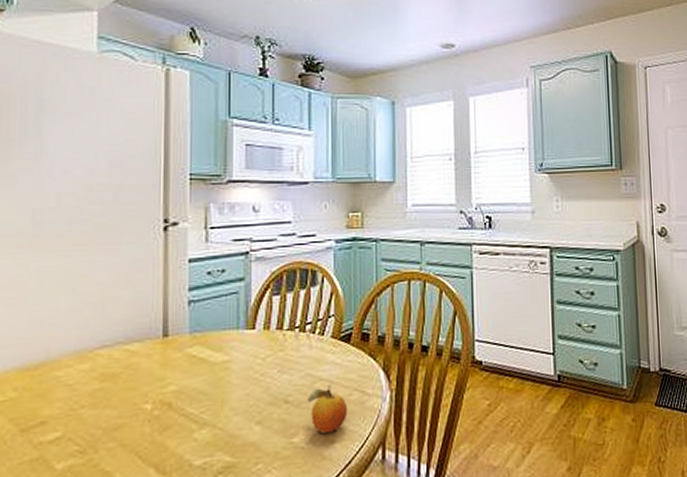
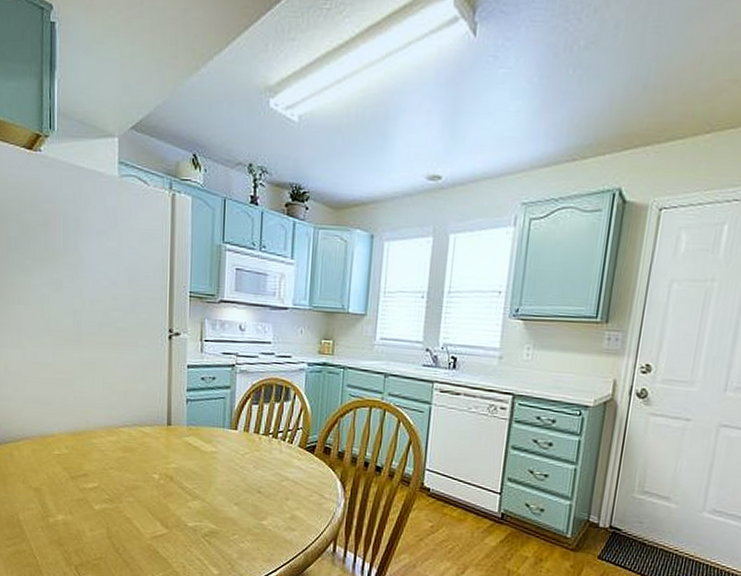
fruit: present [308,385,348,434] -> none [276,485,308,523]

